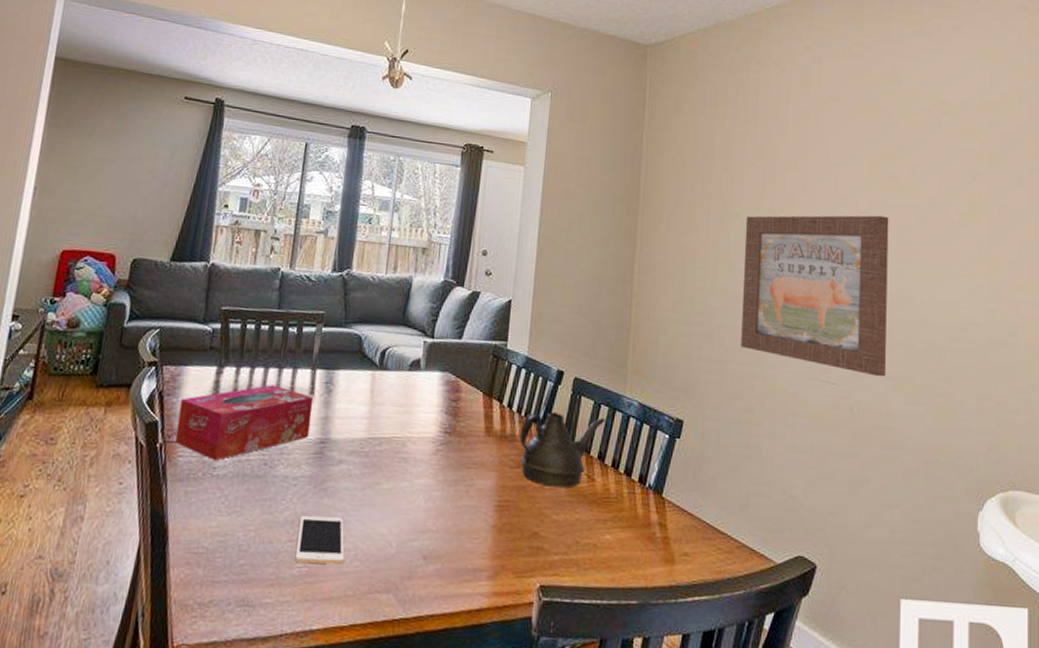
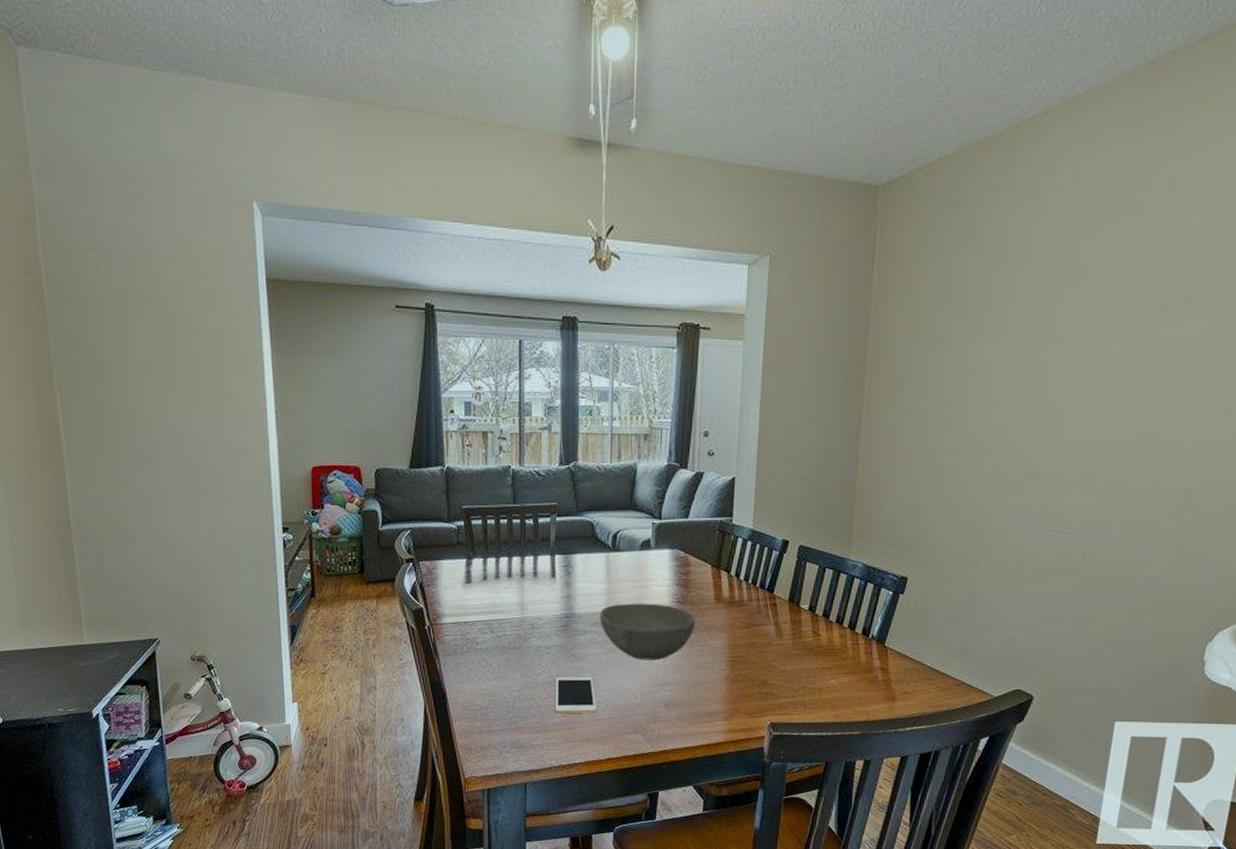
tissue box: present [174,385,314,461] -> none [439,571,556,637]
bowl: none [358,430,464,501] -> present [600,603,696,661]
teapot: present [519,412,606,488] -> none [747,578,831,643]
wall art: present [741,215,889,377] -> none [970,354,1148,523]

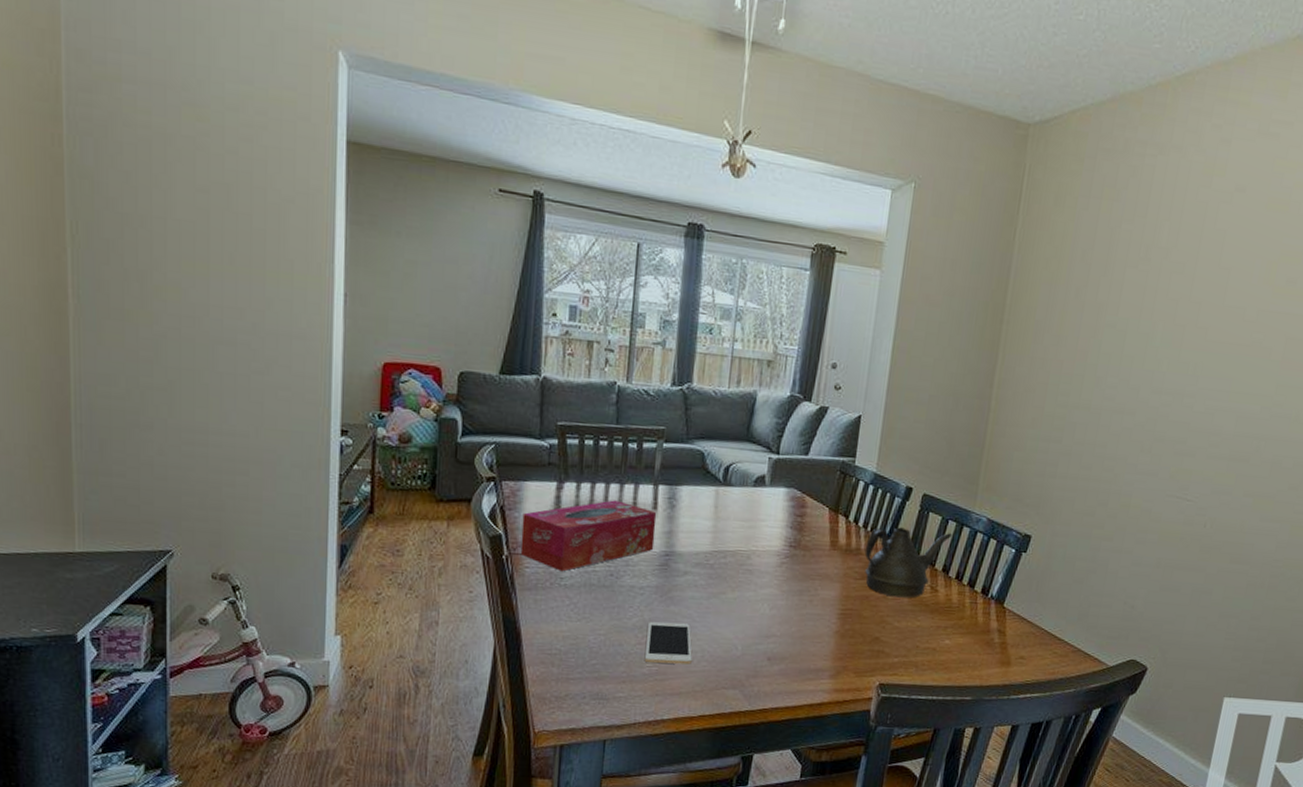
tissue box: none [439,571,556,637] -> present [520,500,657,572]
bowl: present [600,603,696,661] -> none [703,544,808,609]
teapot: none [747,578,831,643] -> present [864,527,953,598]

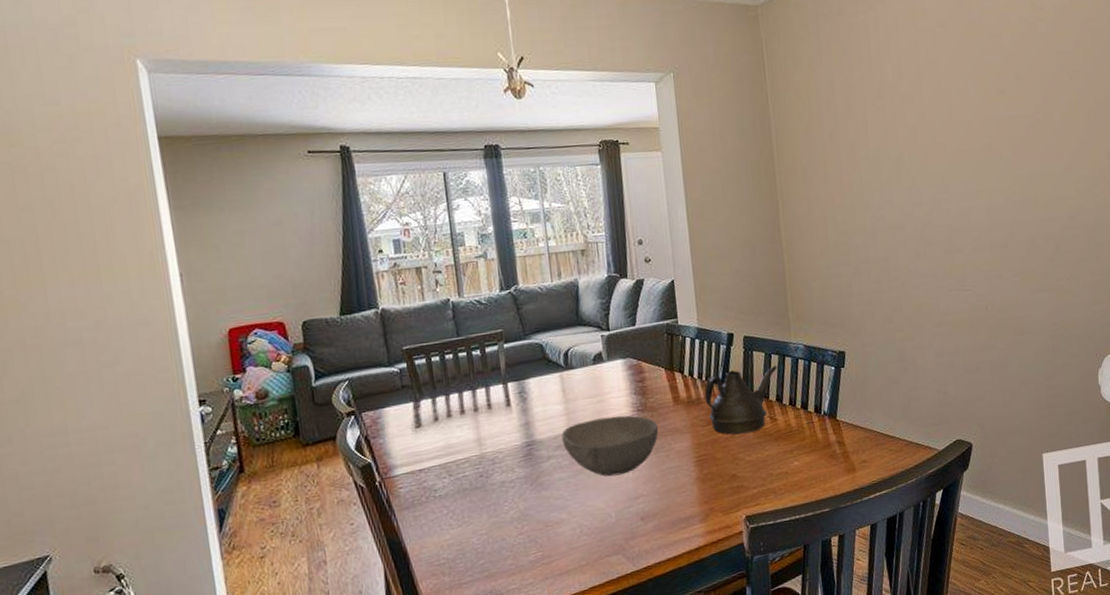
tissue box: present [520,500,657,572] -> none [387,405,515,484]
cell phone: present [644,621,692,665] -> none [525,504,572,551]
bowl: none [703,544,808,609] -> present [561,415,659,477]

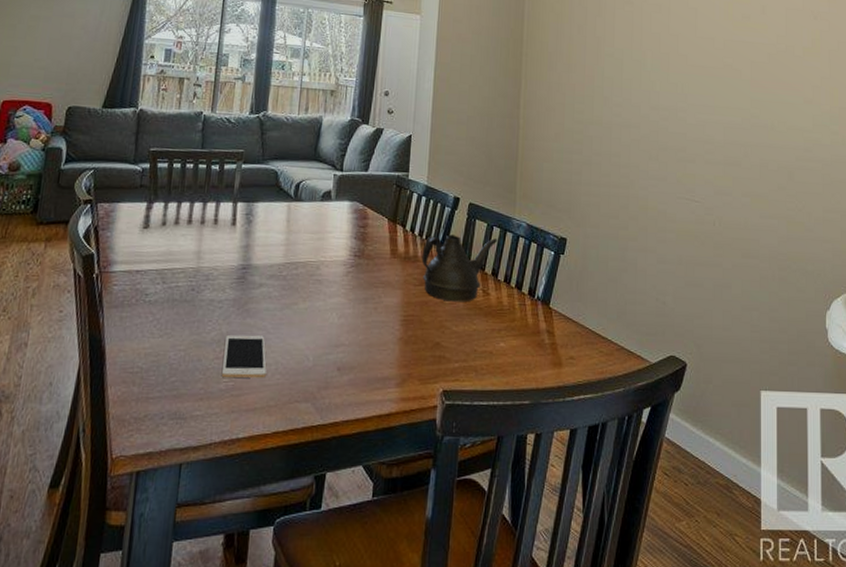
cell phone: none [525,504,572,551] -> present [221,334,267,378]
bowl: present [561,415,659,477] -> none [277,255,372,318]

